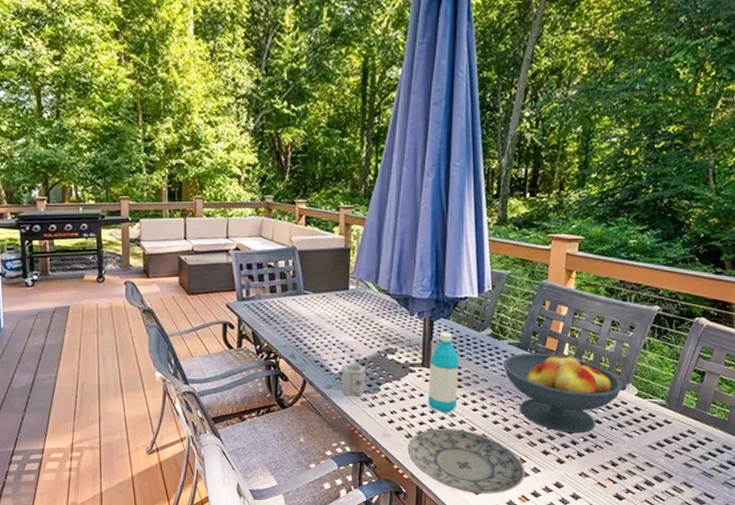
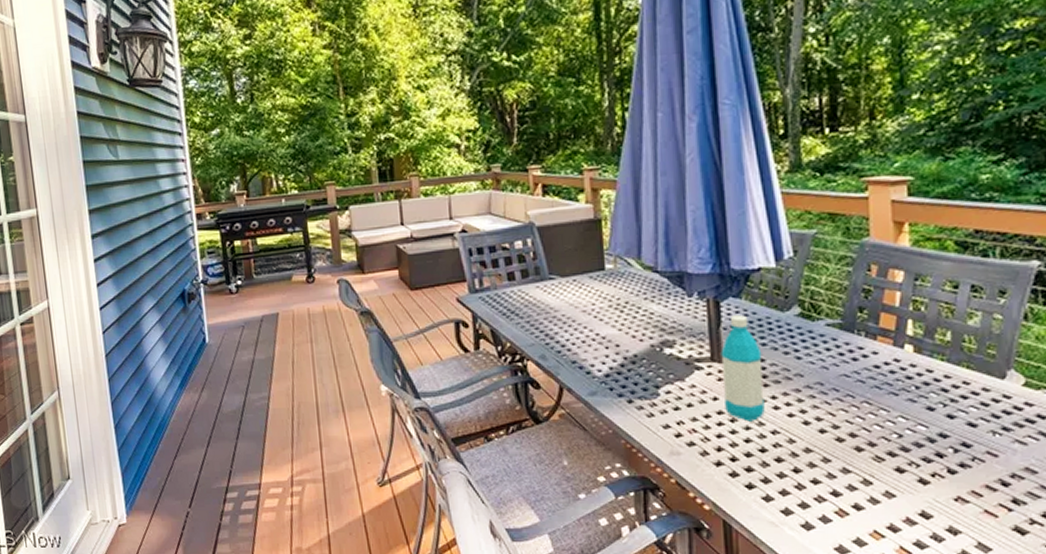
cup: present [341,363,366,396] -> none [606,362,639,404]
plate: present [407,428,525,494] -> none [705,442,874,529]
fruit bowl: present [503,352,623,434] -> none [822,332,1002,442]

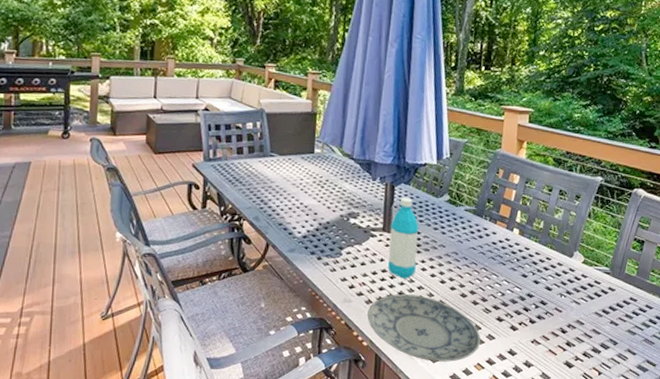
plate: none [705,442,874,529] -> present [367,294,481,362]

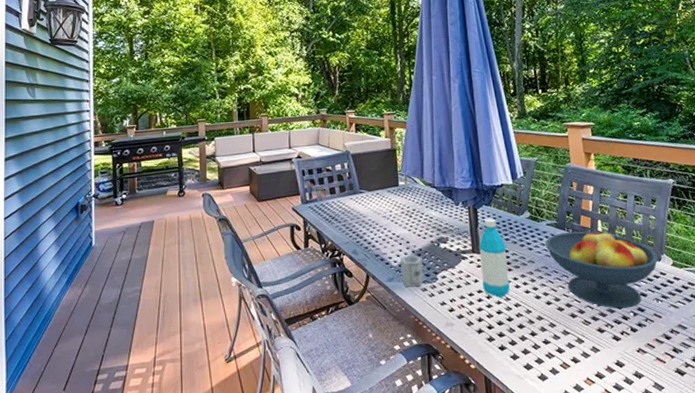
cup: none [303,227,328,260] -> present [400,255,424,287]
plate: present [367,294,481,362] -> none [470,312,586,380]
fruit bowl: none [459,219,571,300] -> present [545,229,659,309]

